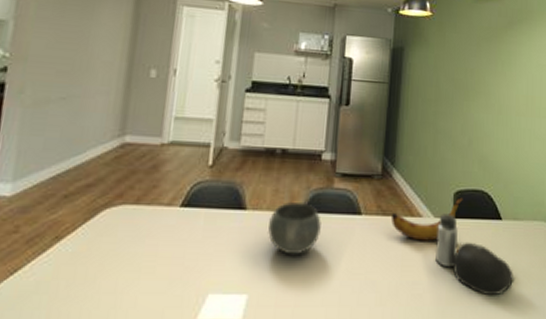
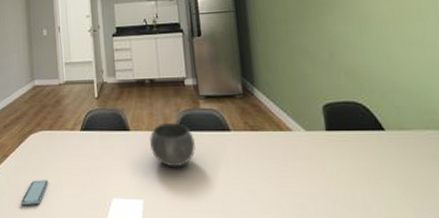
smartphone: none [72,271,121,306] -> present [21,180,49,205]
banana: present [390,197,463,241] -> none [259,110,334,153]
water bottle: present [434,213,513,296] -> none [310,126,412,208]

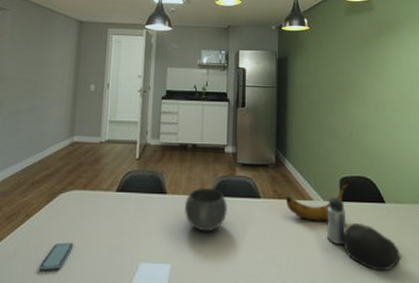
banana: none [259,110,334,153] -> present [285,183,348,221]
water bottle: none [310,126,412,208] -> present [326,197,400,272]

